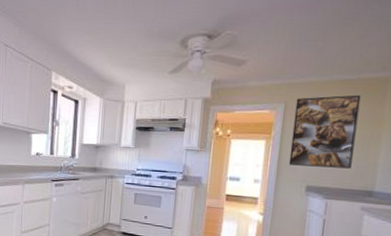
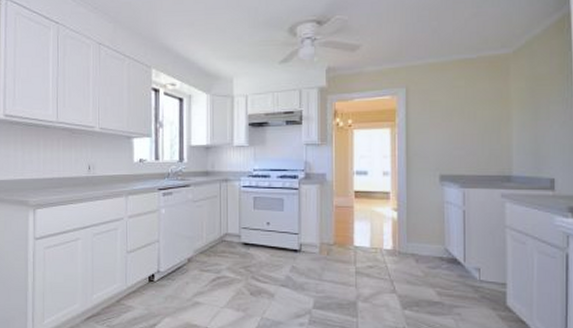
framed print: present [288,94,361,169] -> none [417,74,484,154]

